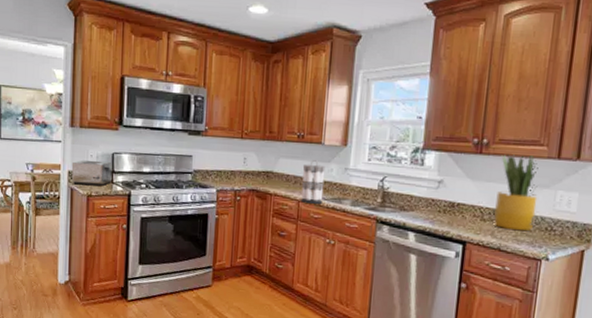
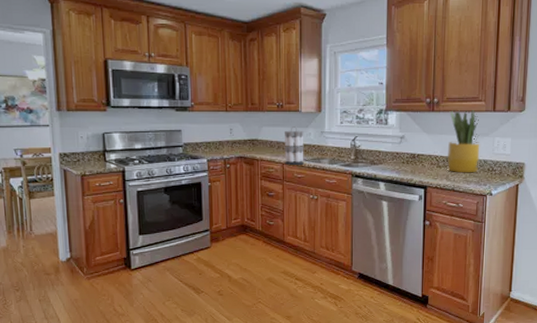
toaster: present [71,159,112,187] -> none [62,141,105,166]

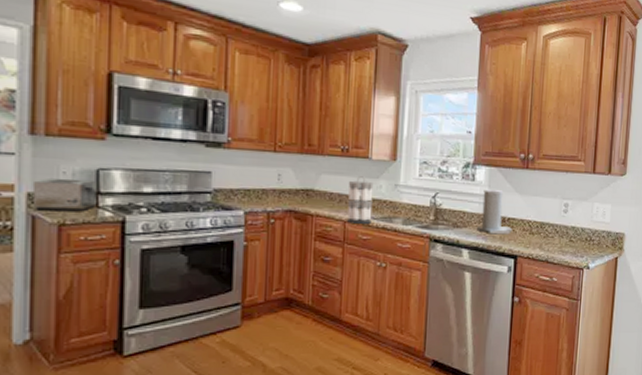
toaster: none [62,141,105,166] -> present [32,177,97,212]
paper towel: none [390,130,422,169] -> present [476,188,513,235]
planter: present [447,110,481,173] -> none [541,169,579,243]

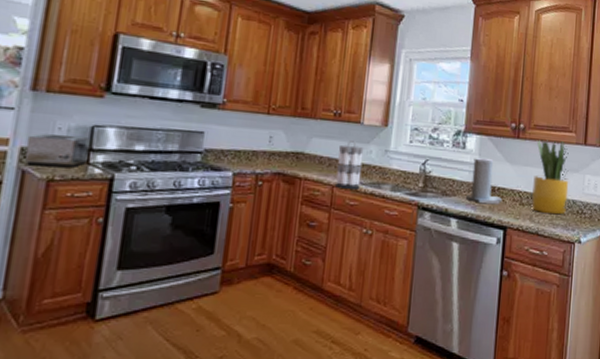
planter: none [541,169,579,243] -> present [531,139,570,215]

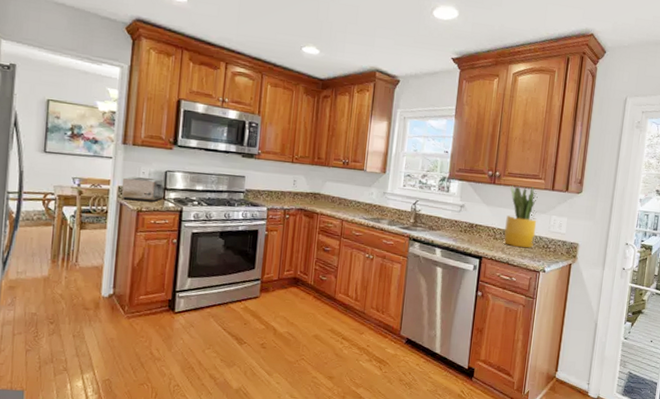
spice rack: present [335,139,364,190] -> none [344,183,367,224]
paper towel: present [465,157,503,205] -> none [448,199,479,239]

